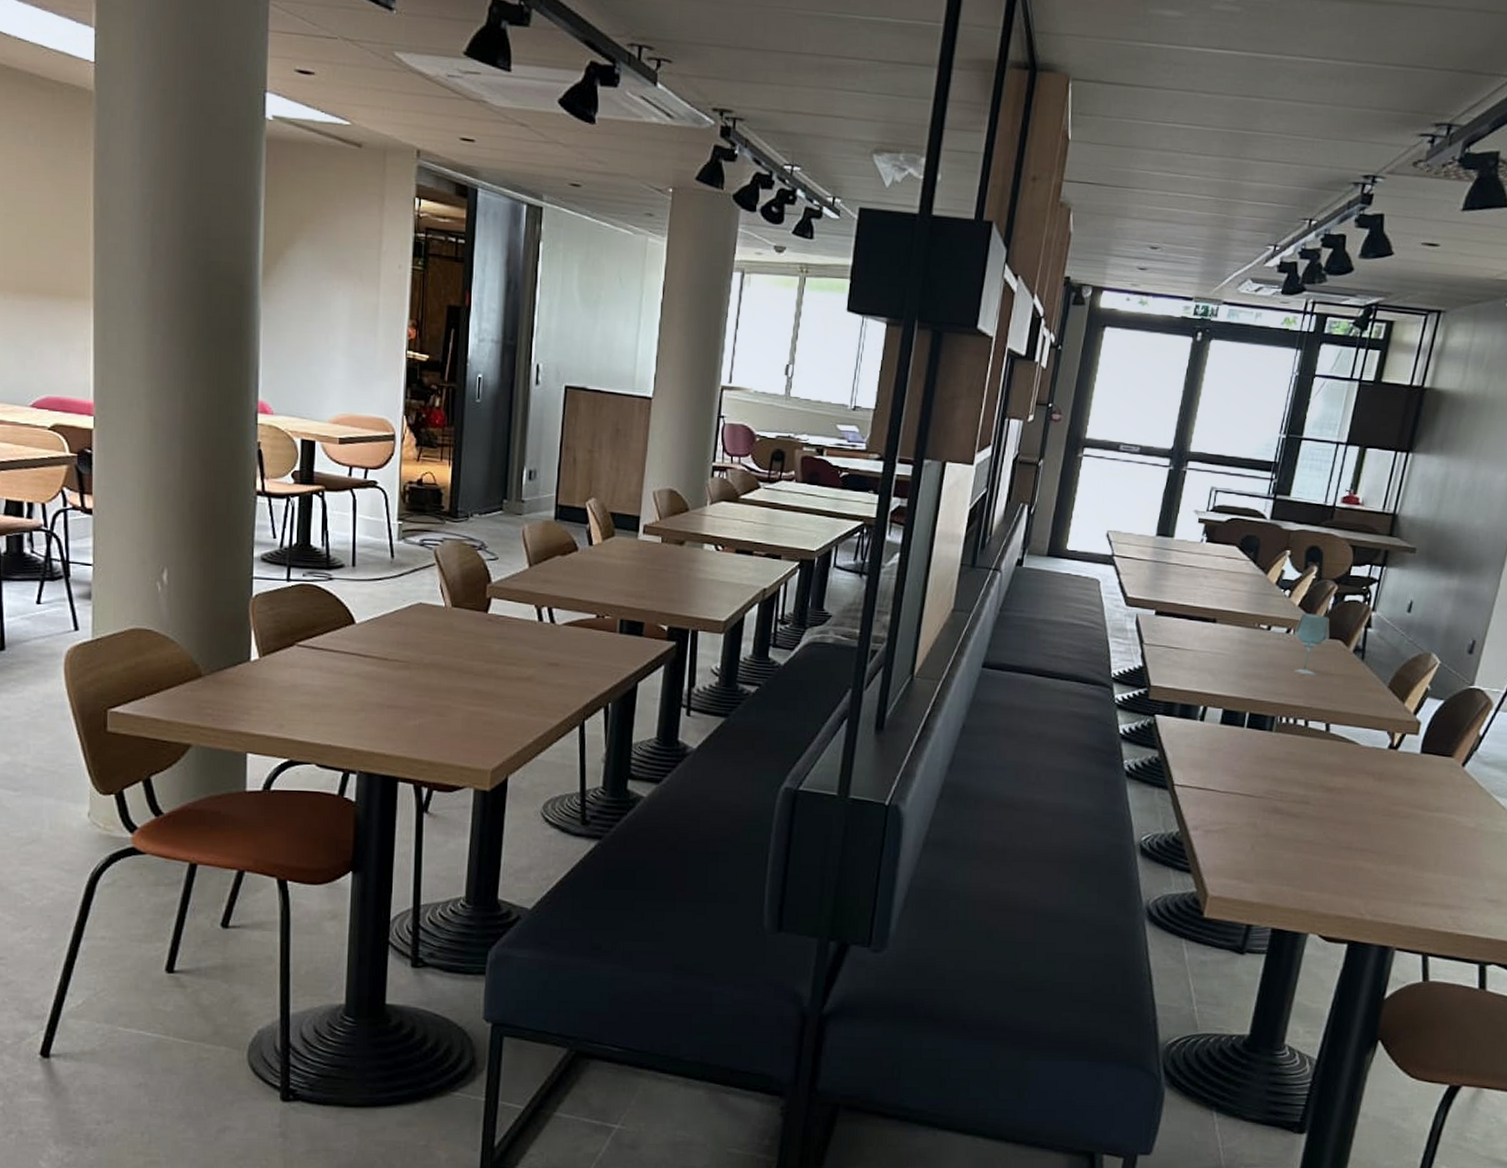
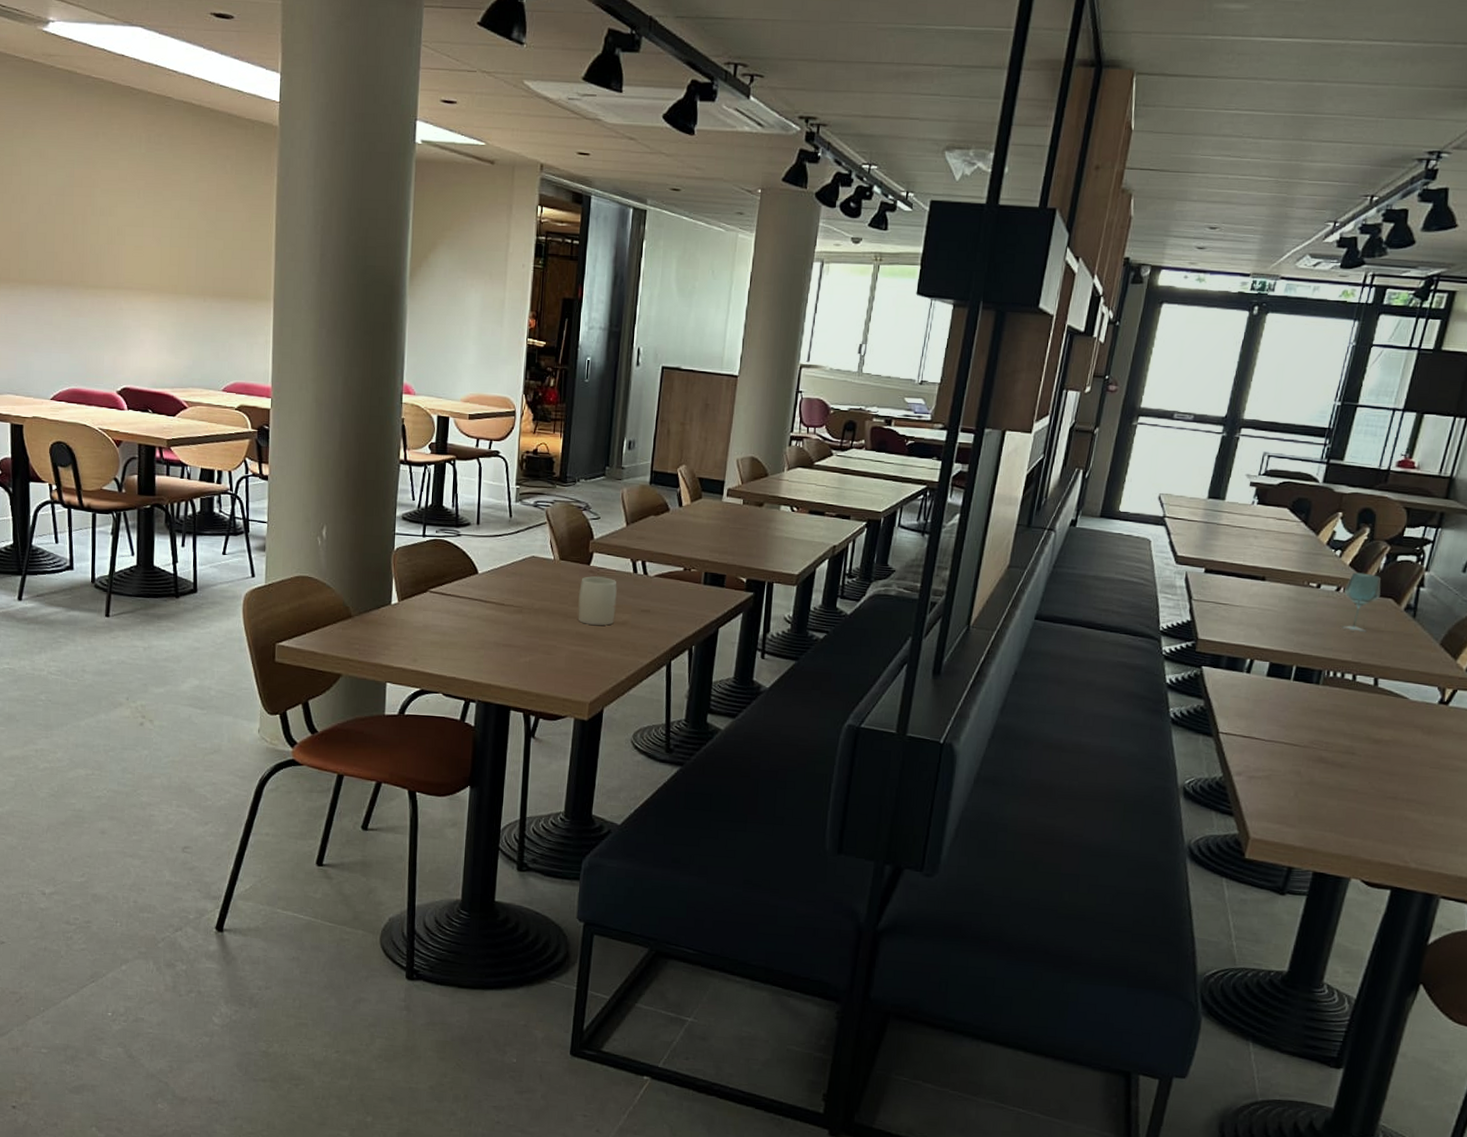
mug: none [475,625,521,682] -> present [578,576,618,626]

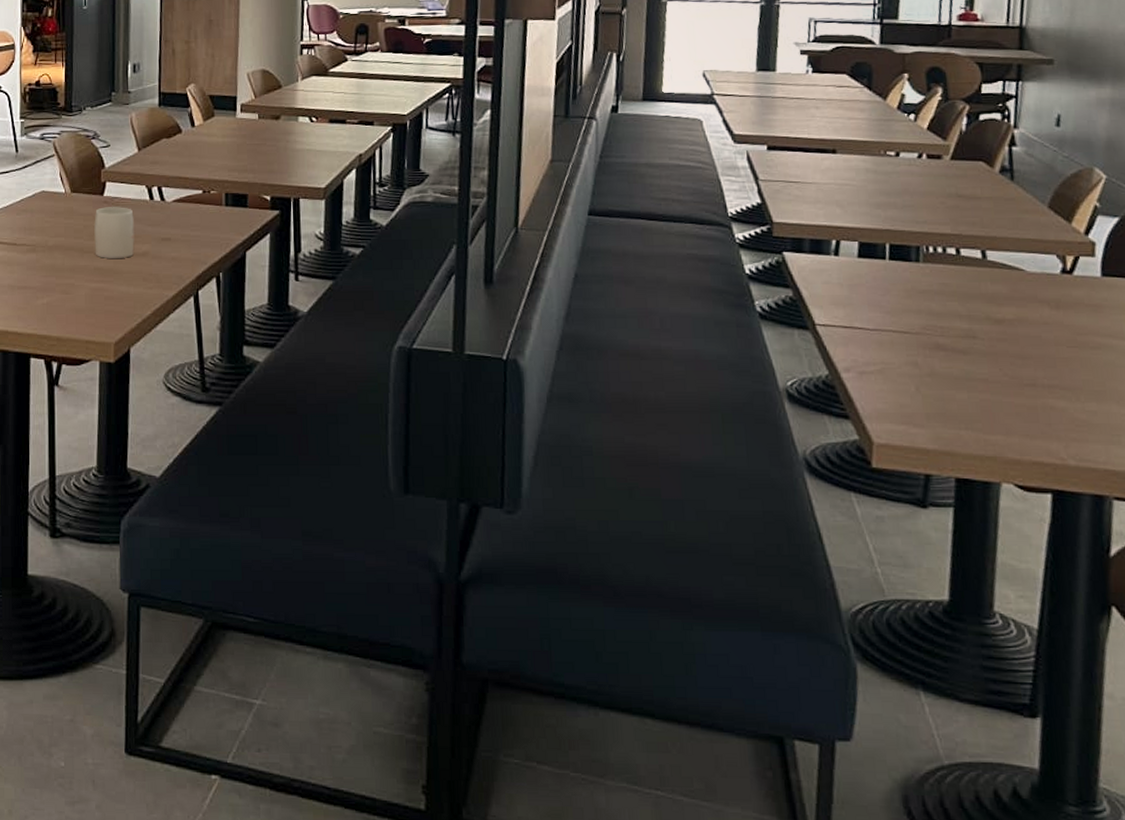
wine glass: present [1340,572,1381,633] -> none [927,136,969,202]

